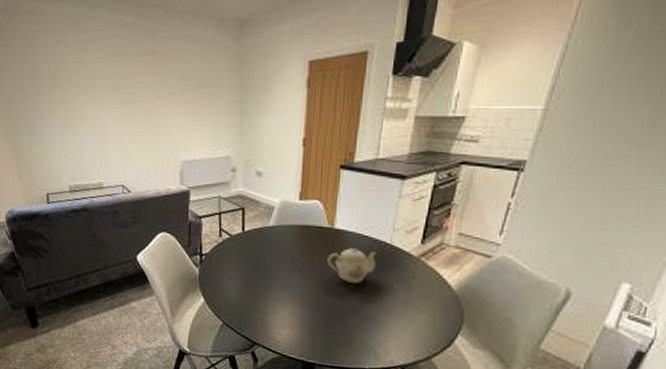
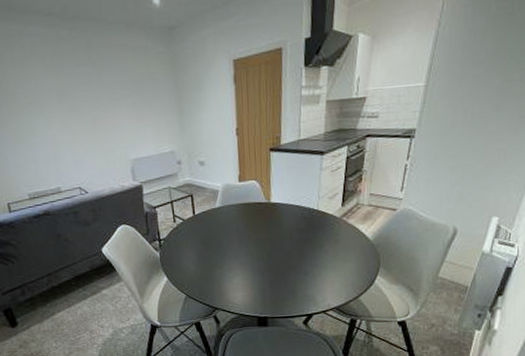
teapot: present [327,247,376,283] -> none [268,216,308,246]

